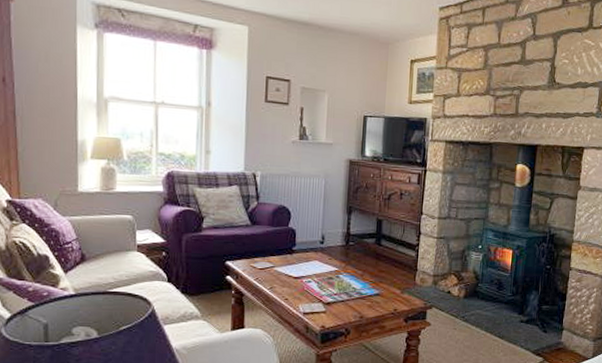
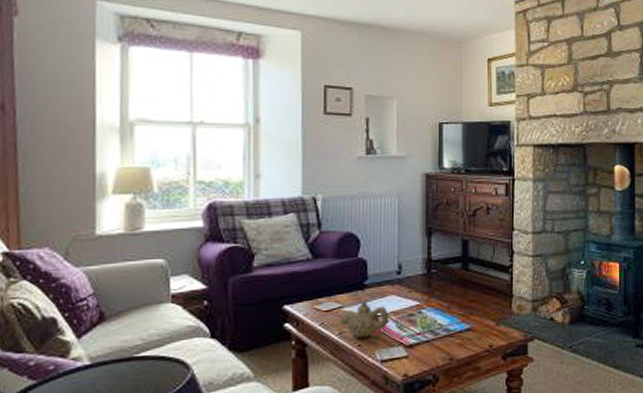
teapot: none [272,263,312,294] -> present [340,301,388,339]

